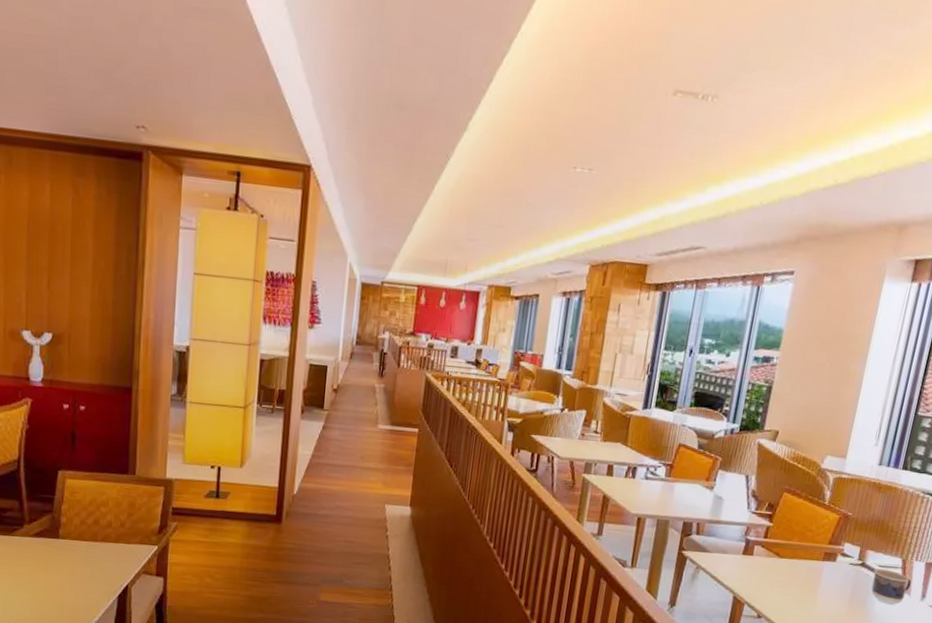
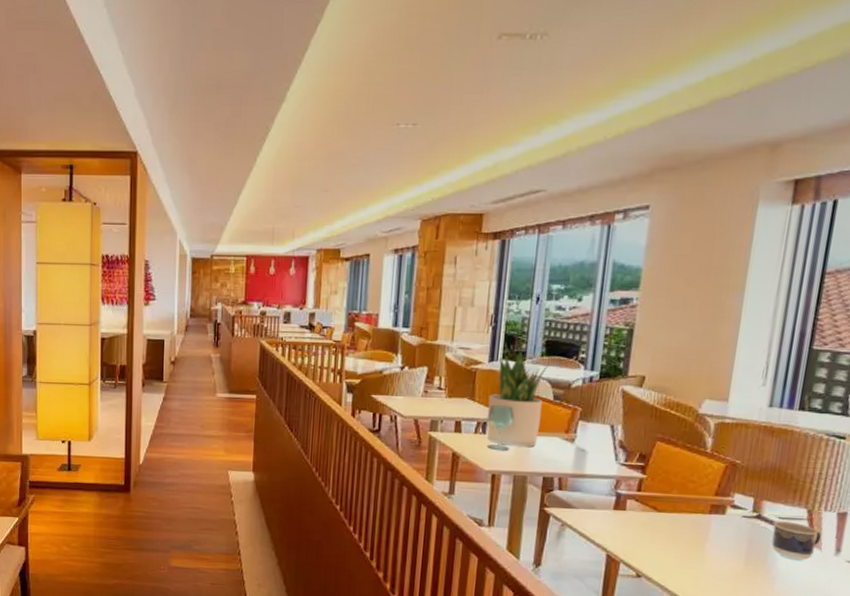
planter: none [636,400,697,494] -> present [487,351,550,448]
wine glass: none [636,450,663,495] -> present [486,404,515,450]

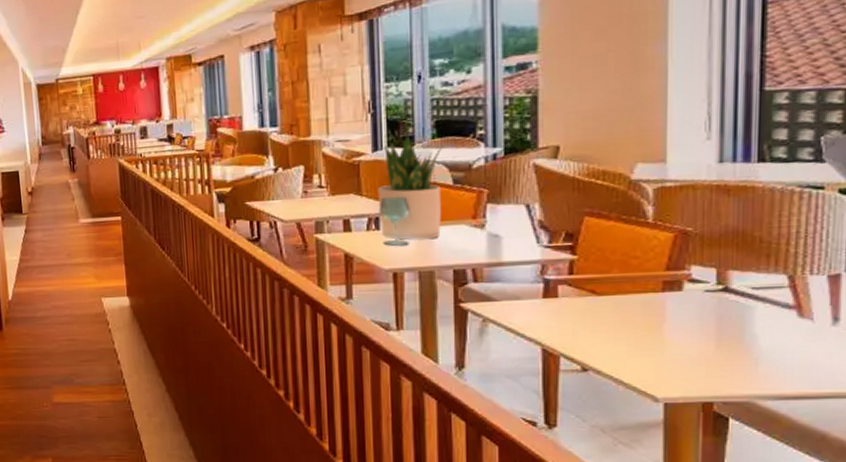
cup: present [771,521,822,562] -> none [746,291,811,337]

